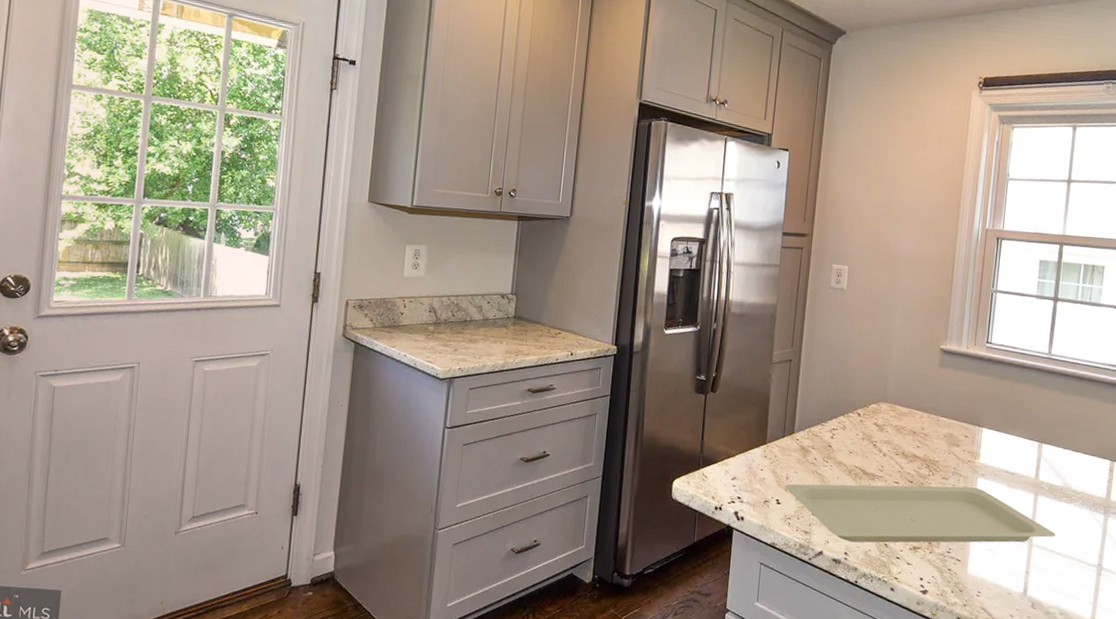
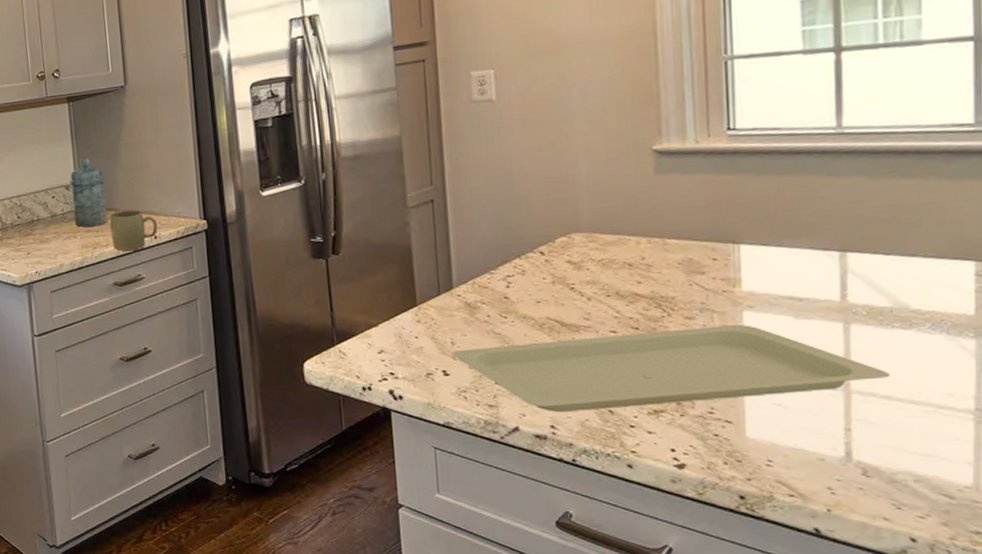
canister: none [503,272,538,336] -> present [69,157,108,227]
mug: none [533,325,575,363] -> present [110,209,158,251]

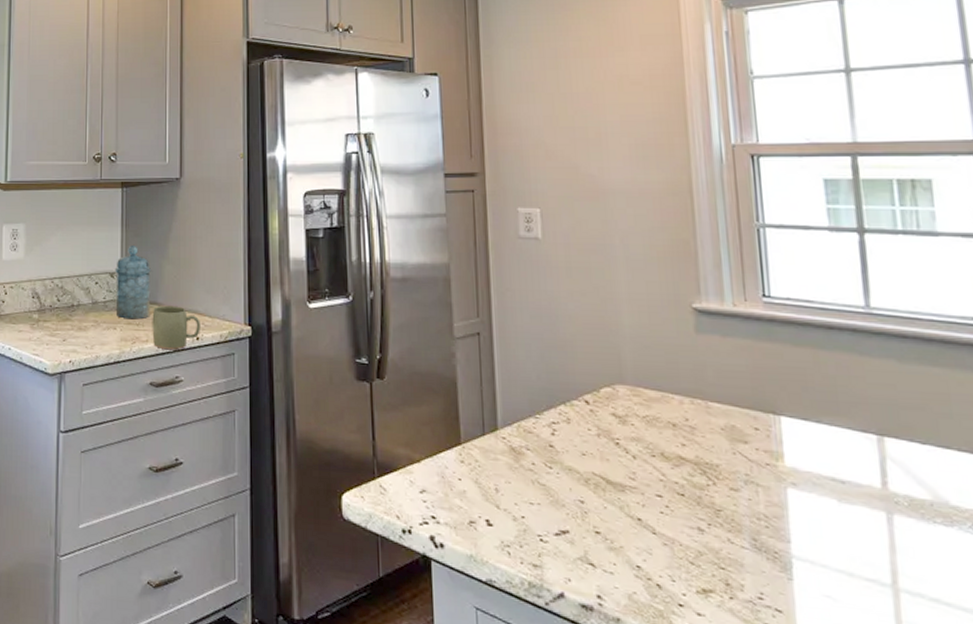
serving tray: present [451,324,890,413] -> none [495,498,936,586]

